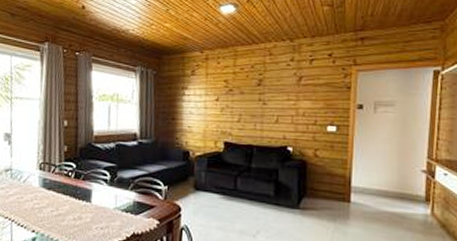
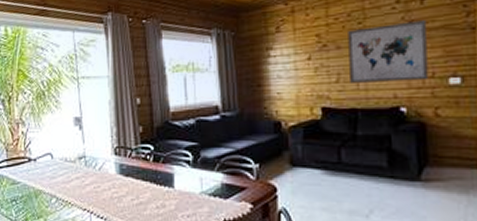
wall art: none [249,77,314,127] -> present [348,20,429,83]

